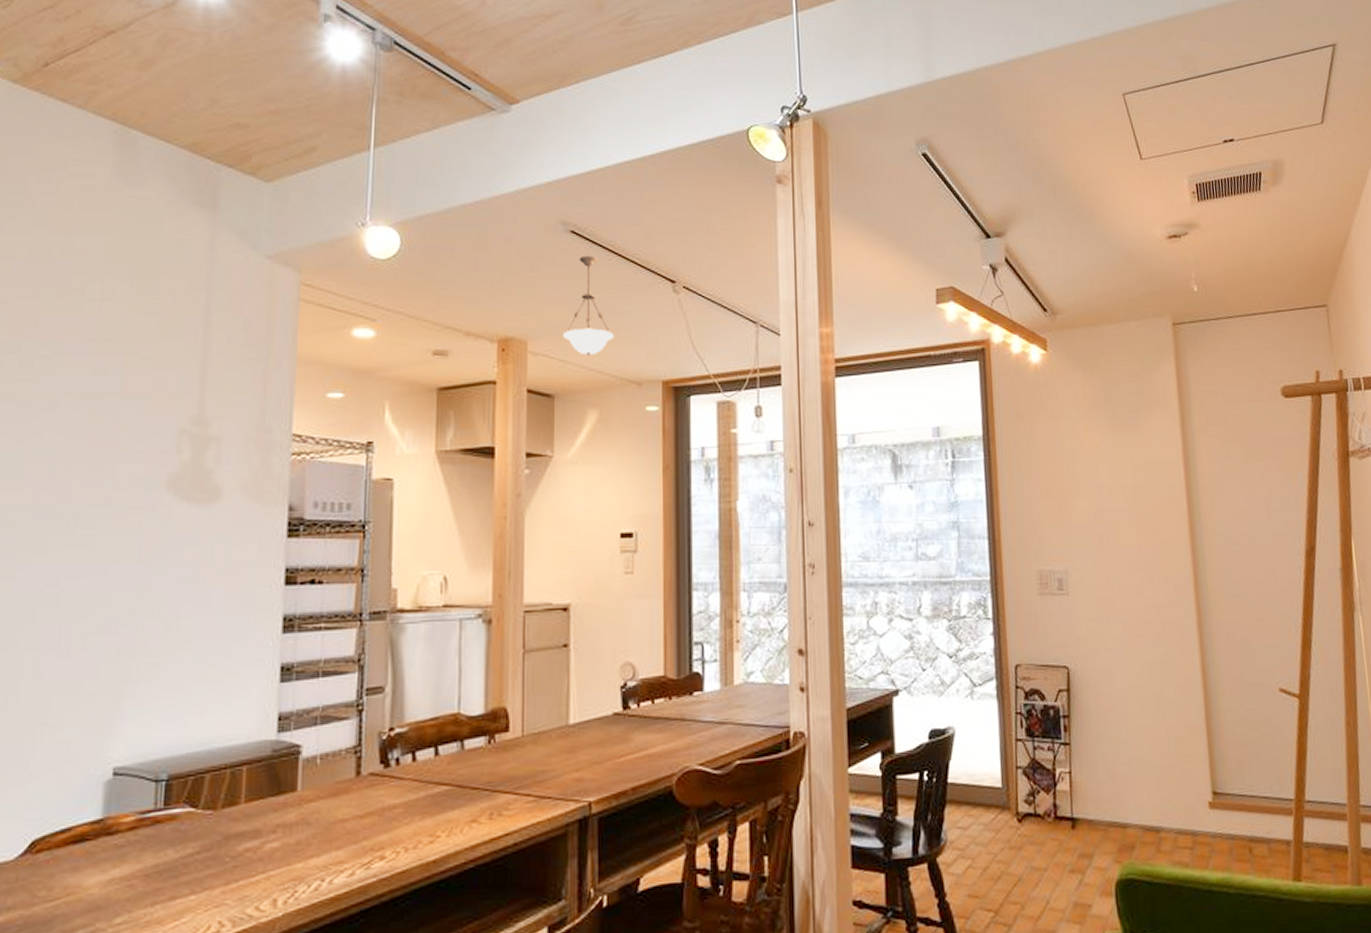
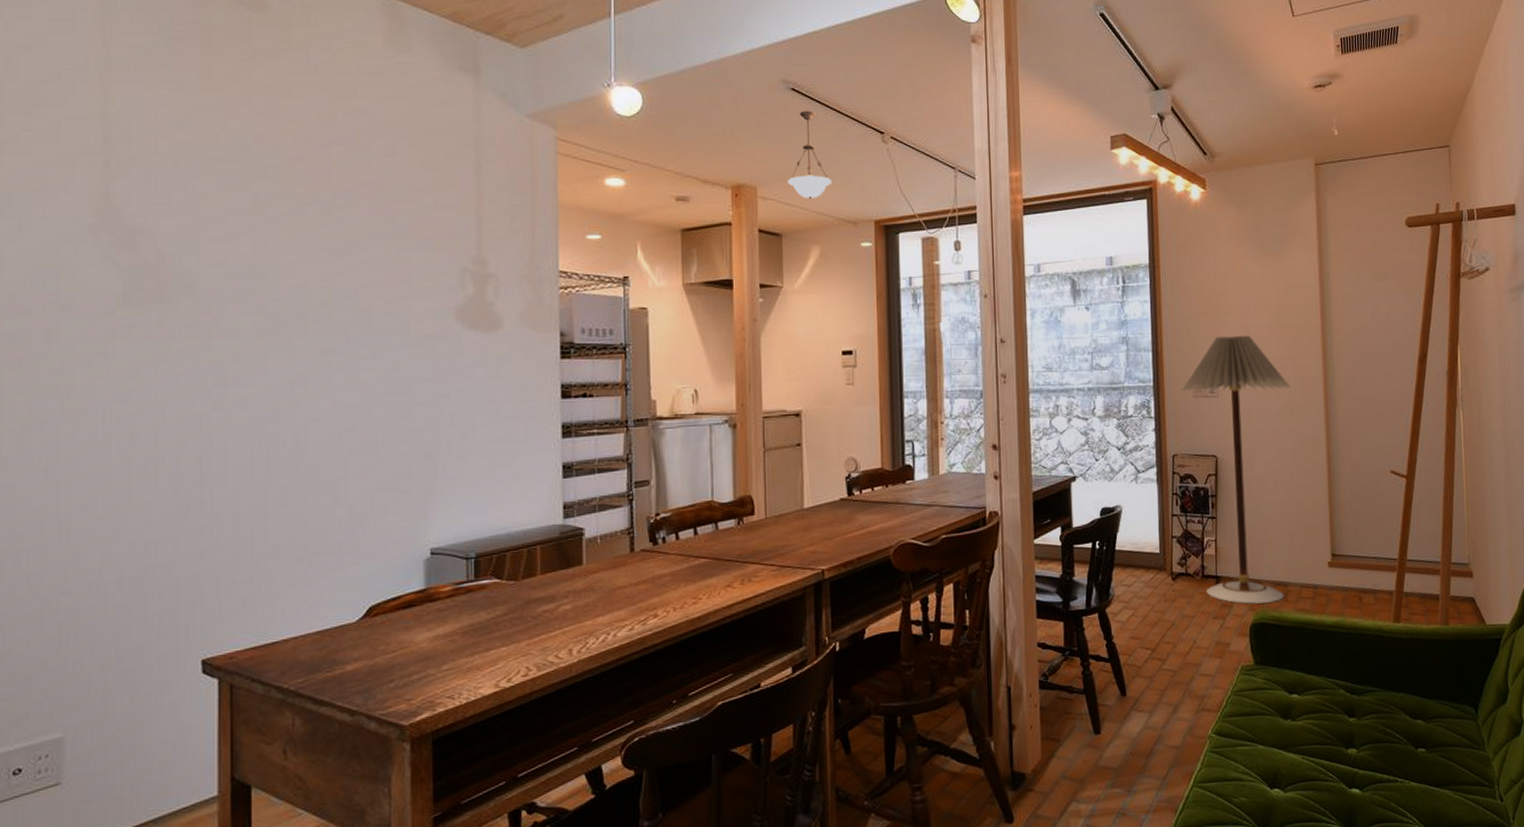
floor lamp: none [1024,521,1156,854] -> present [1182,335,1291,604]

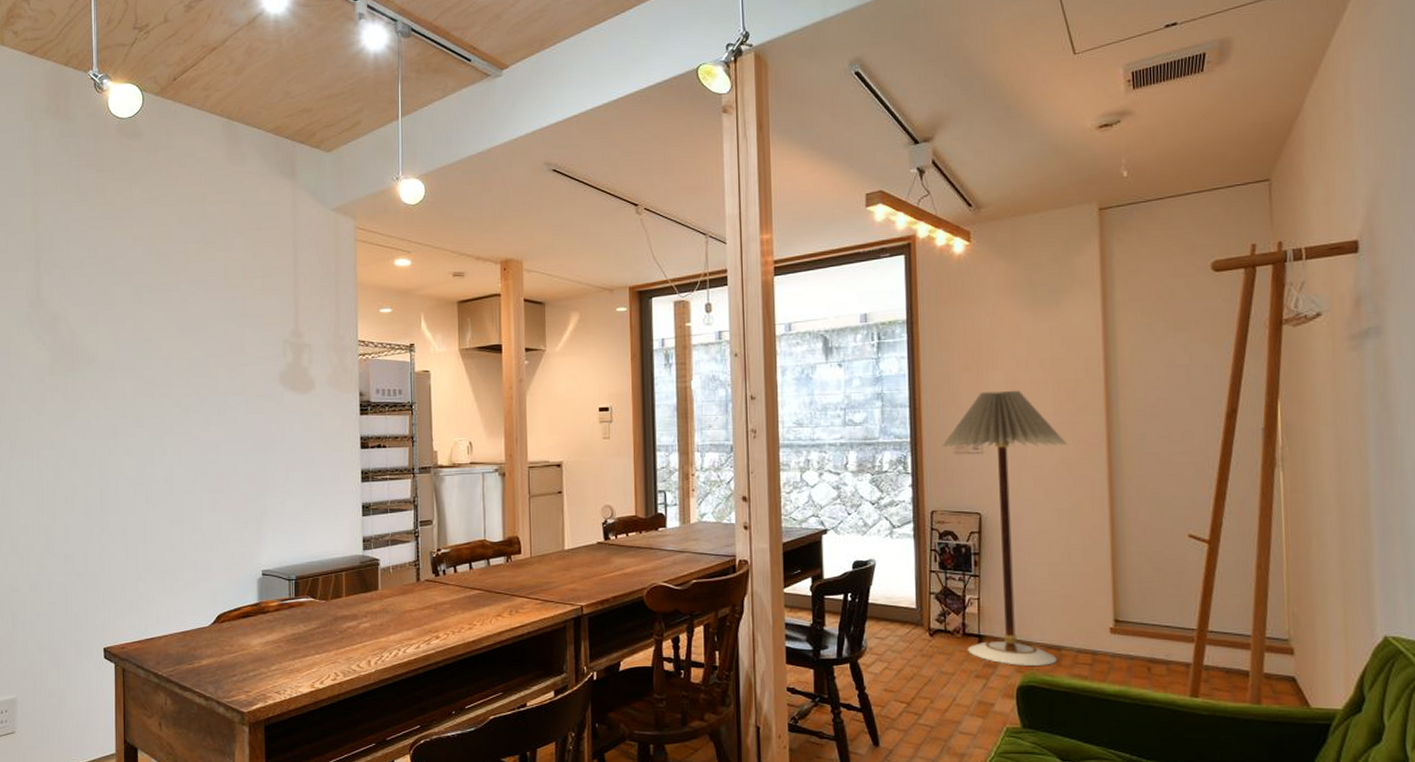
pendant light: present [788,110,831,199] -> none [550,188,589,270]

